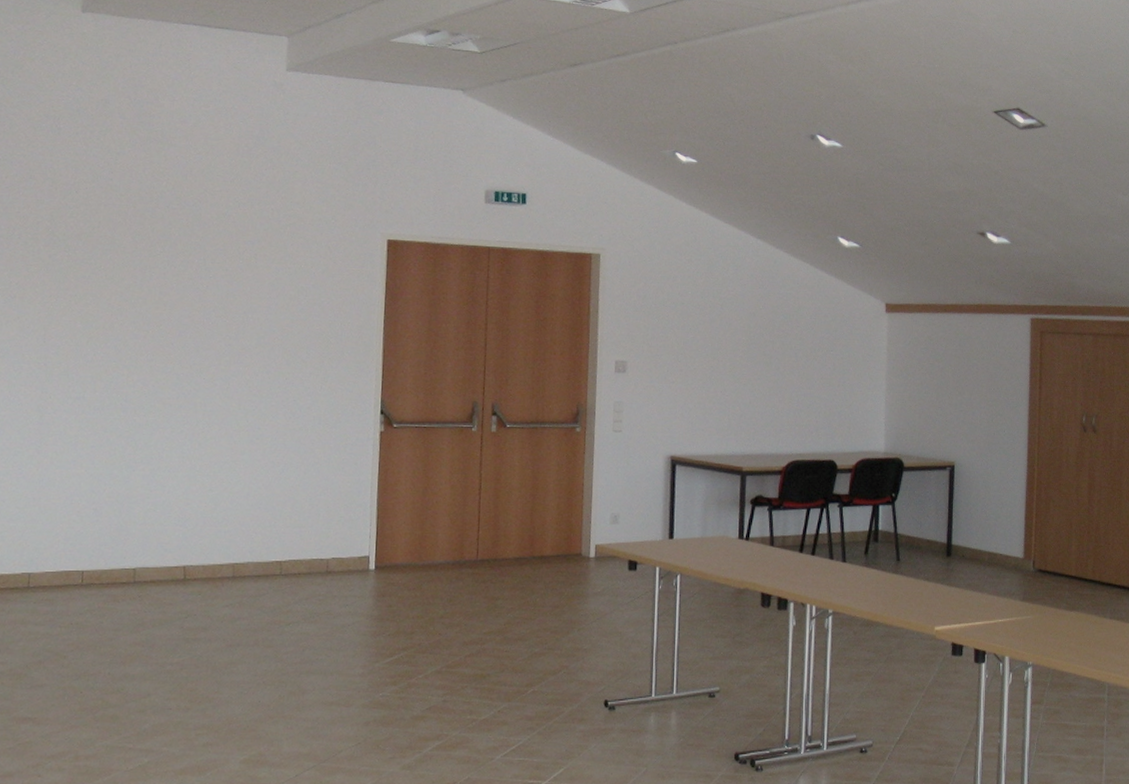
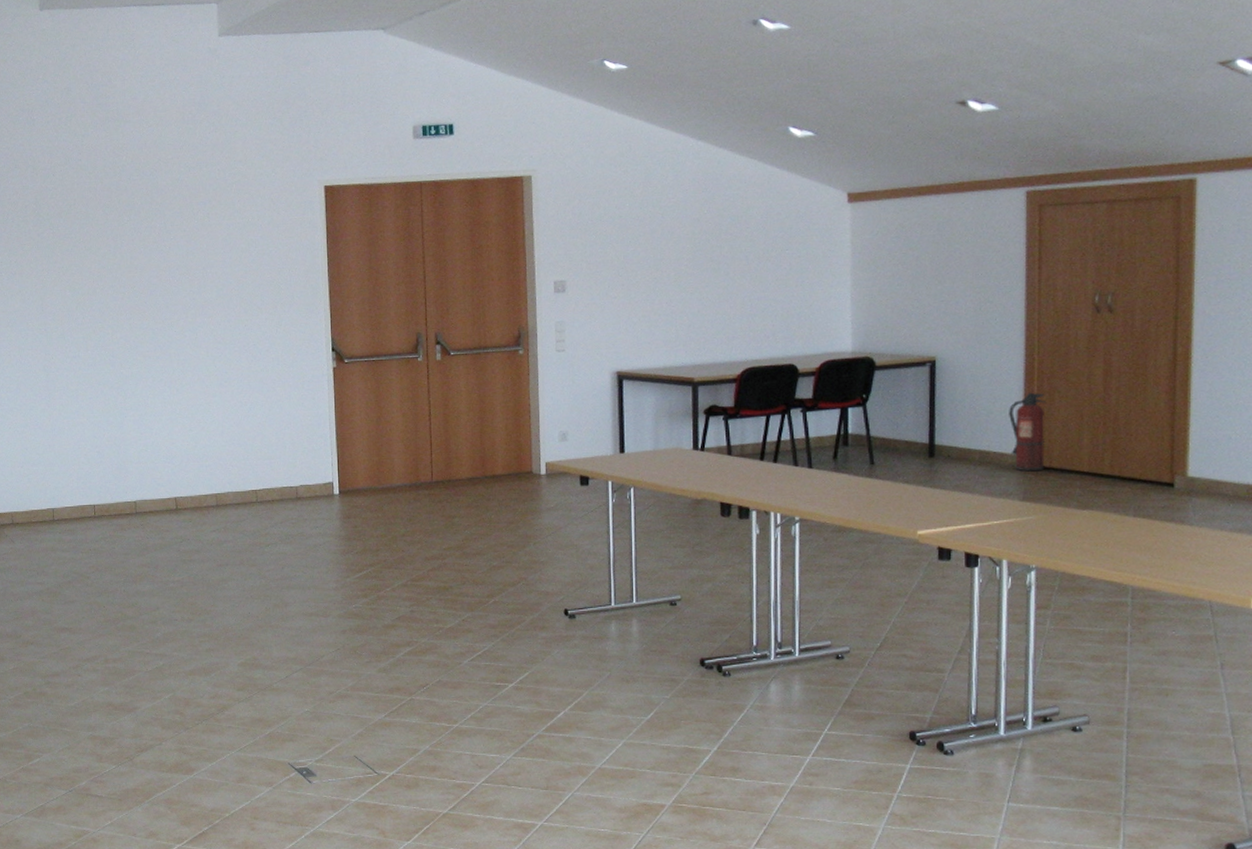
fire extinguisher: none [1013,500,1044,574] -> present [1009,392,1047,472]

